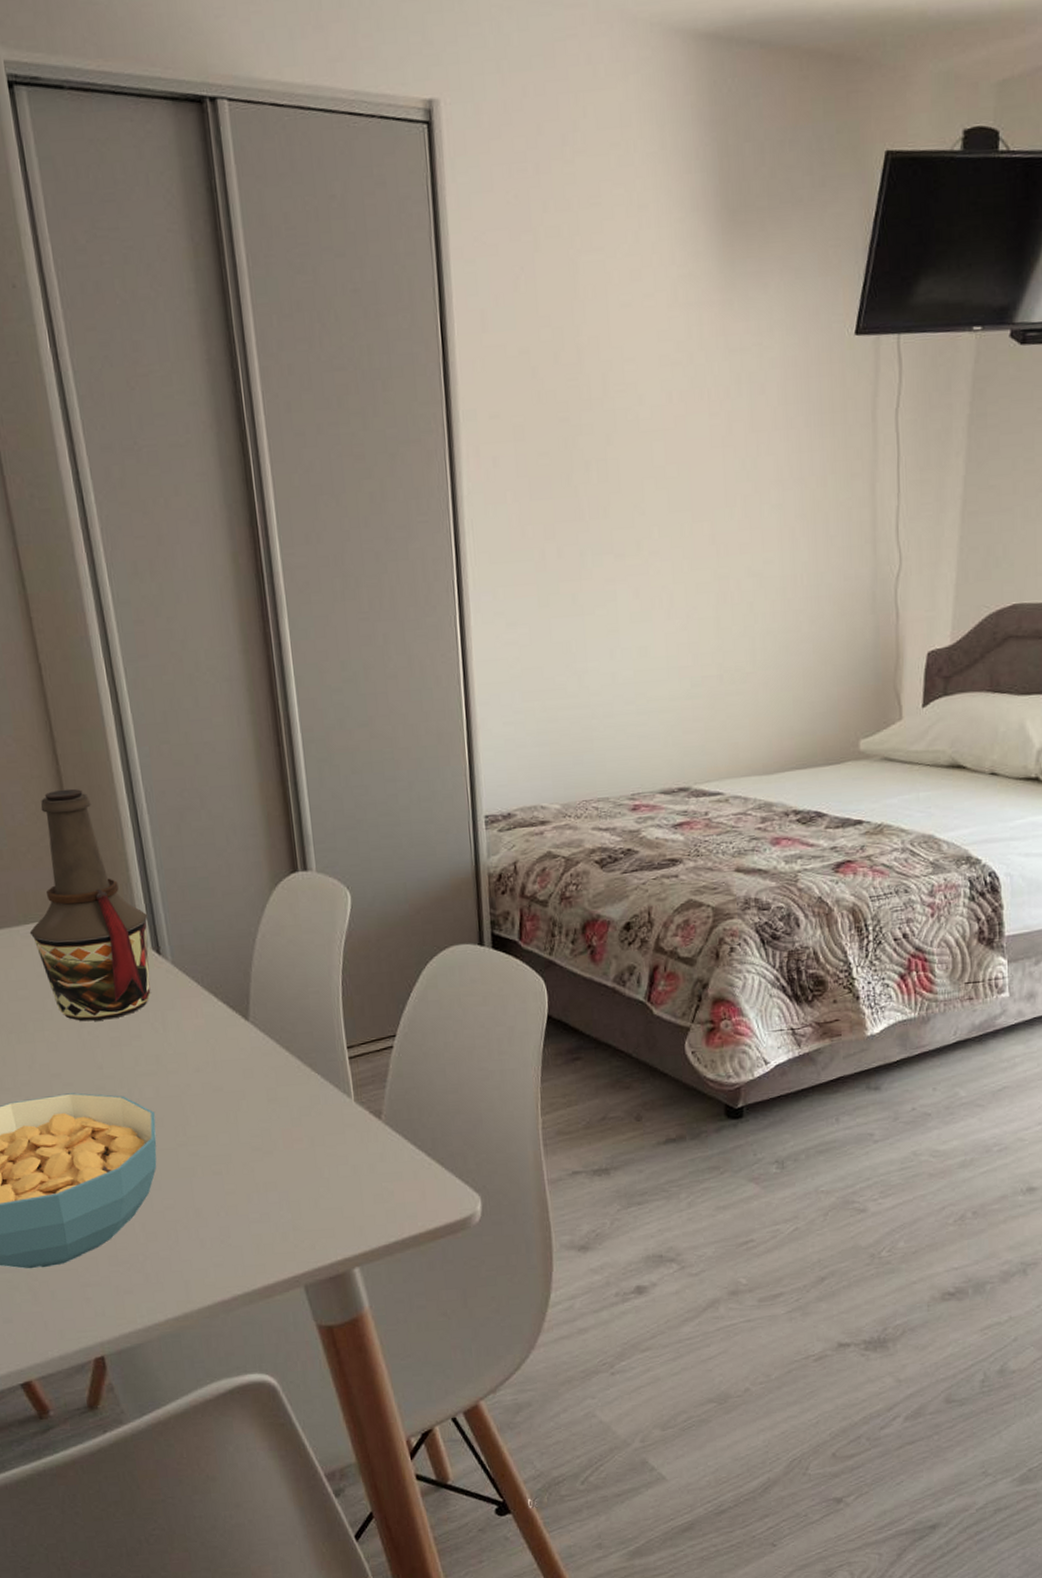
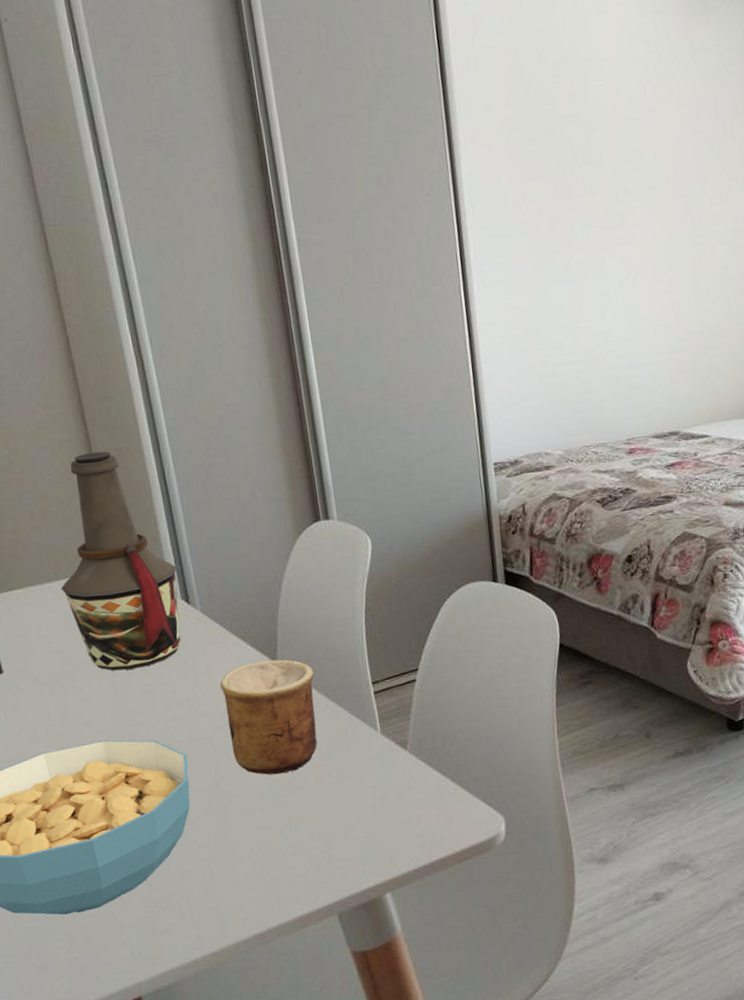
cup: none [189,1017,288,1139] -> present [220,659,317,775]

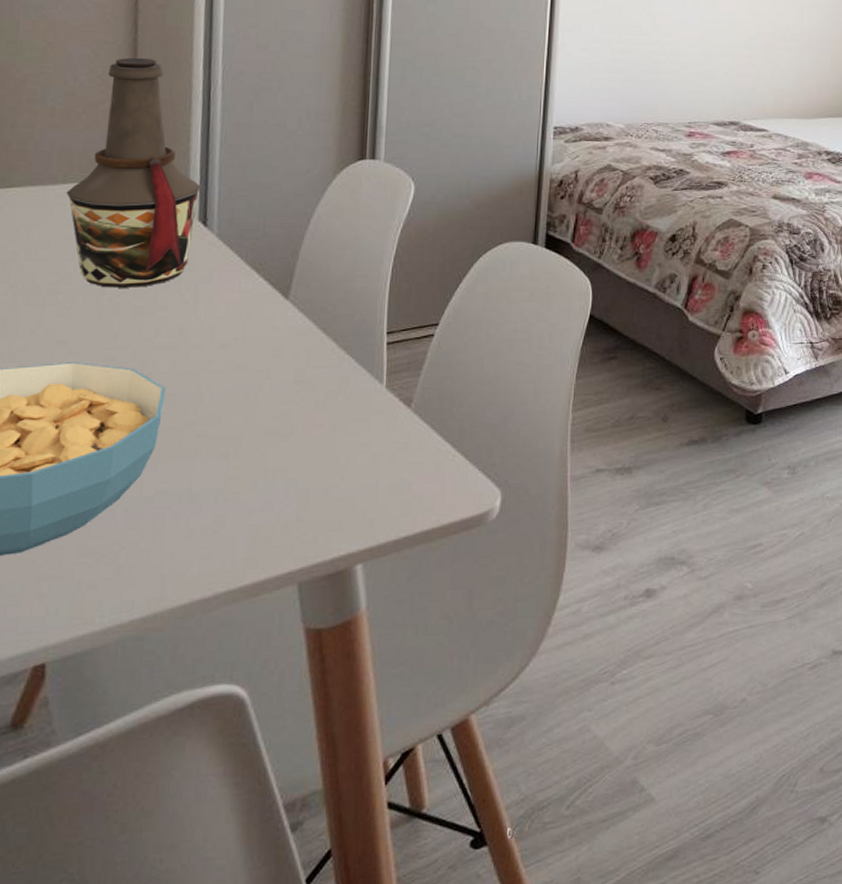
cup: present [220,659,317,775] -> none [218,296,326,420]

